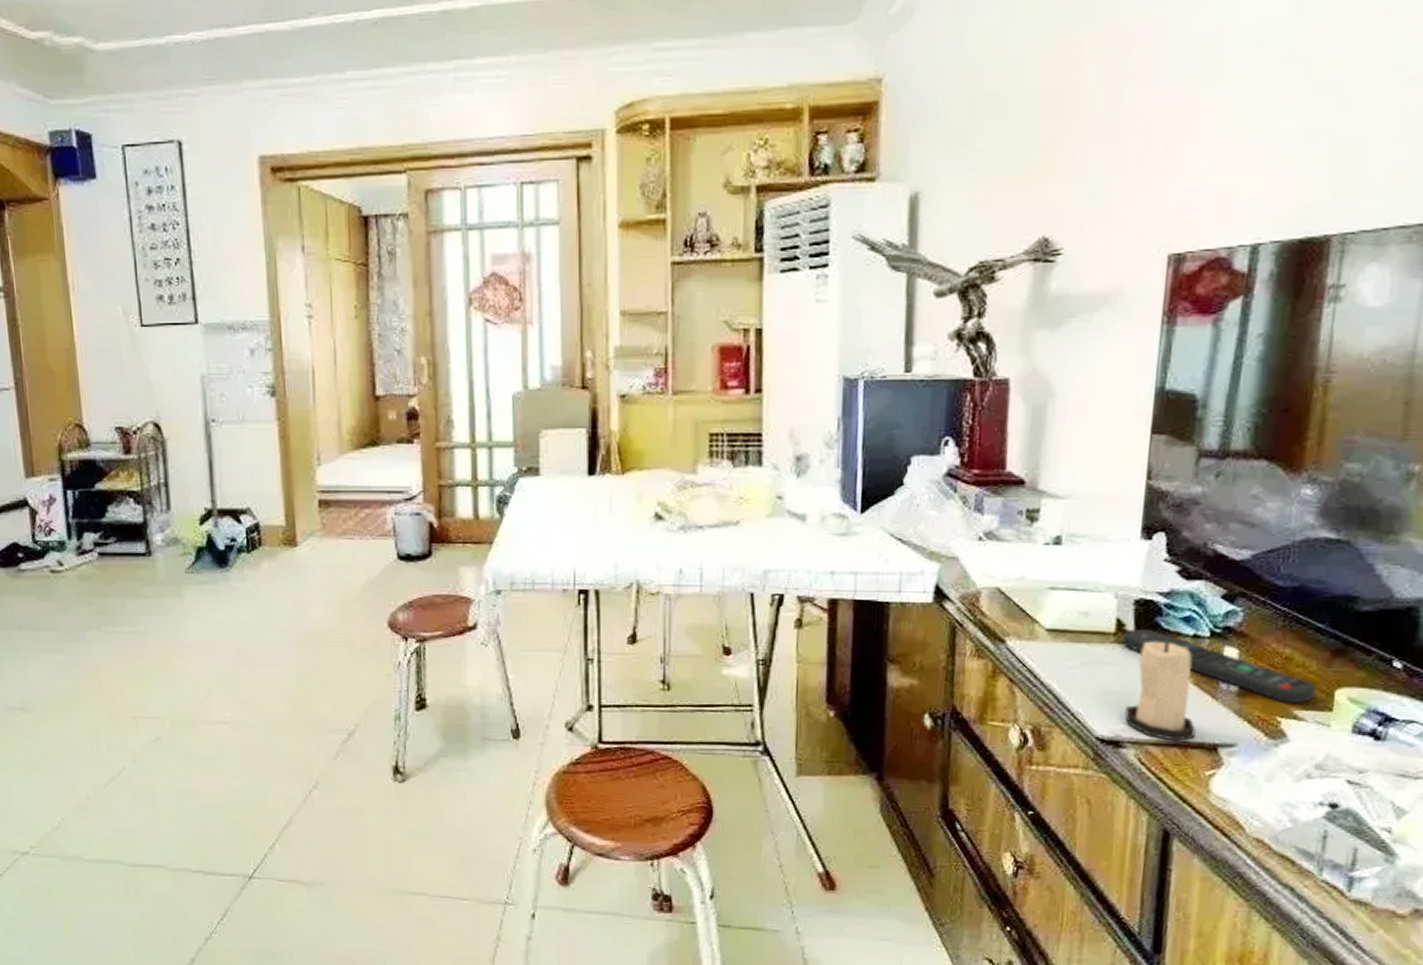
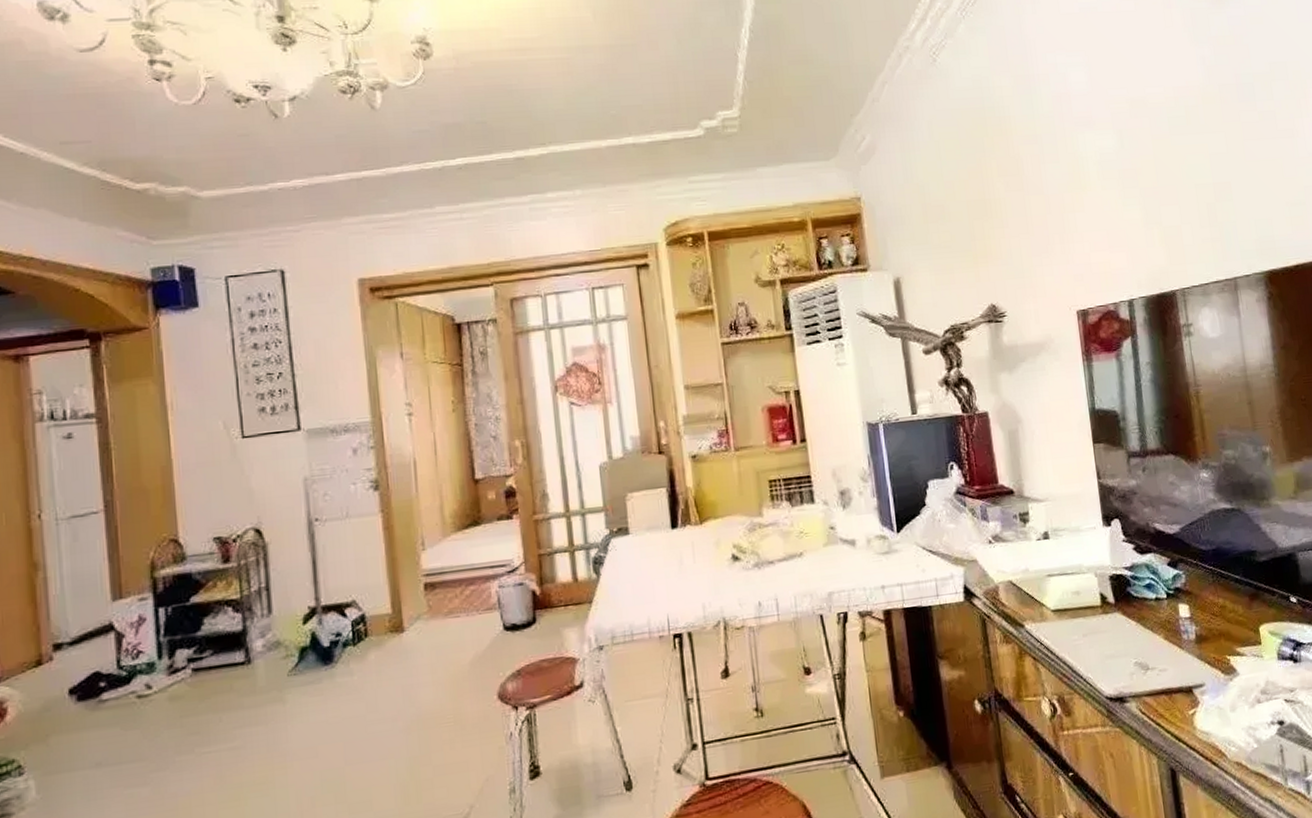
remote control: present [1121,630,1316,704] -> none [1106,599,1247,644]
candle: present [1124,640,1196,741] -> none [1121,605,1175,690]

